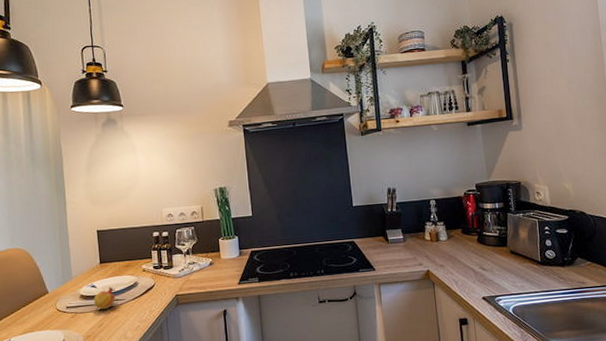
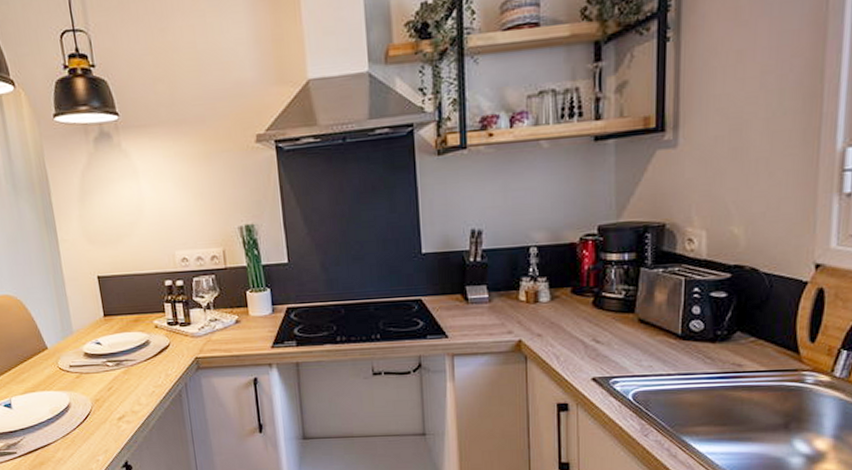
fruit: present [93,286,116,312] -> none [99,344,126,373]

